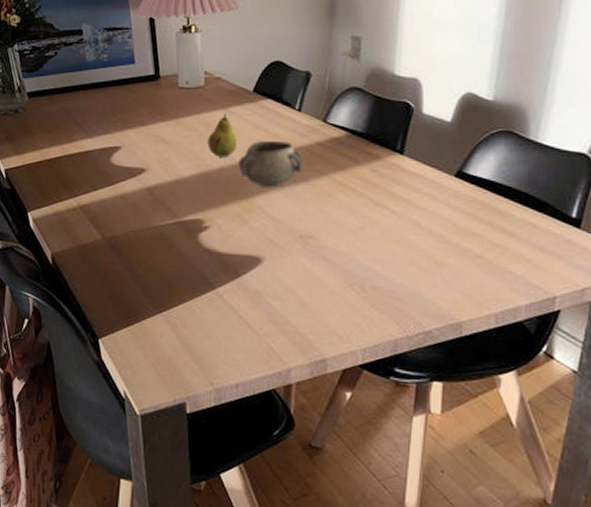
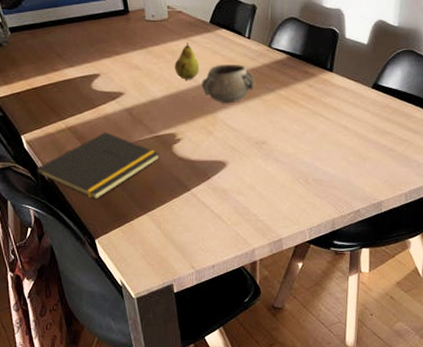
notepad: none [41,214,182,292] -> present [36,132,159,199]

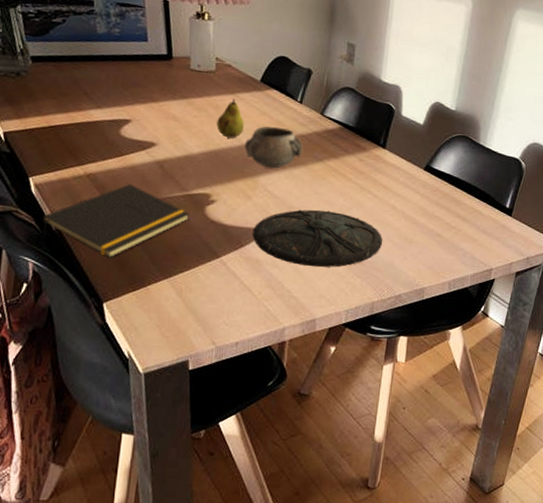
plate: none [217,137,338,191] -> present [252,209,383,267]

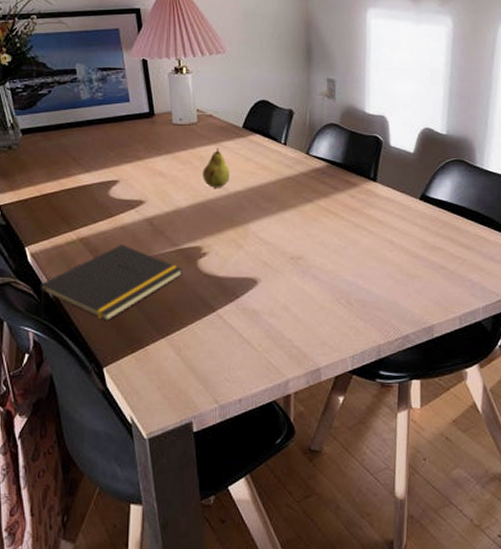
decorative bowl: present [245,126,303,169] -> none [232,171,291,214]
plate: present [252,209,383,267] -> none [247,252,384,313]

